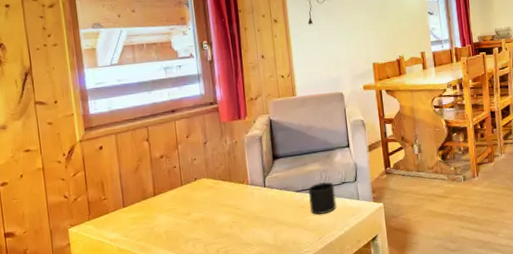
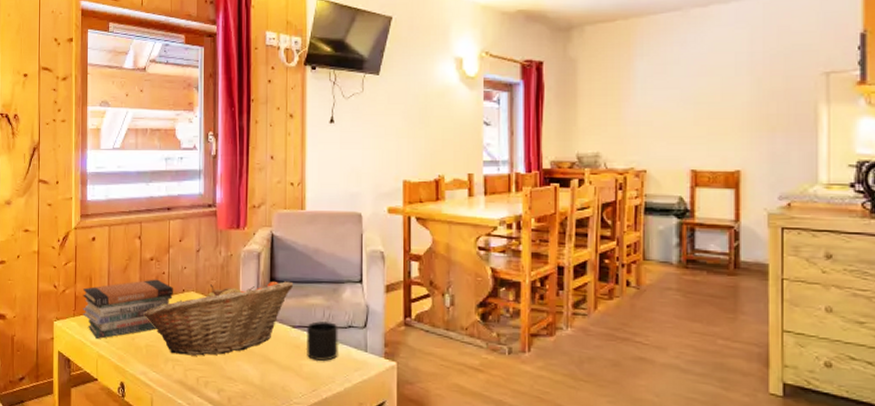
book stack: none [95,173,186,236] -> present [83,279,173,339]
fruit basket: none [159,155,294,235] -> present [143,281,294,356]

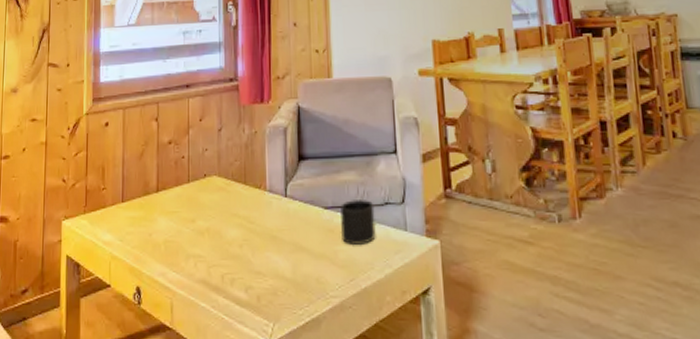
book stack: present [83,279,173,339] -> none [94,164,194,237]
fruit basket: present [143,281,294,356] -> none [161,157,324,249]

